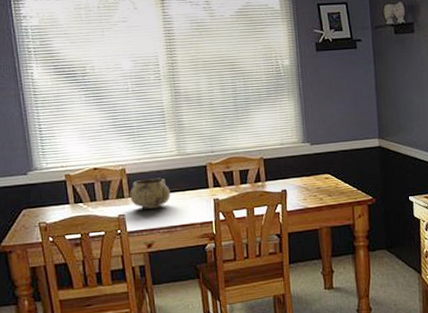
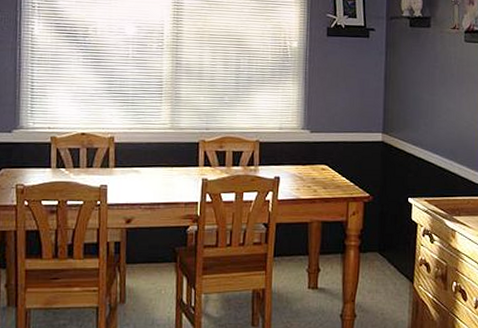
decorative bowl: present [130,177,170,210] -> none [115,150,158,183]

